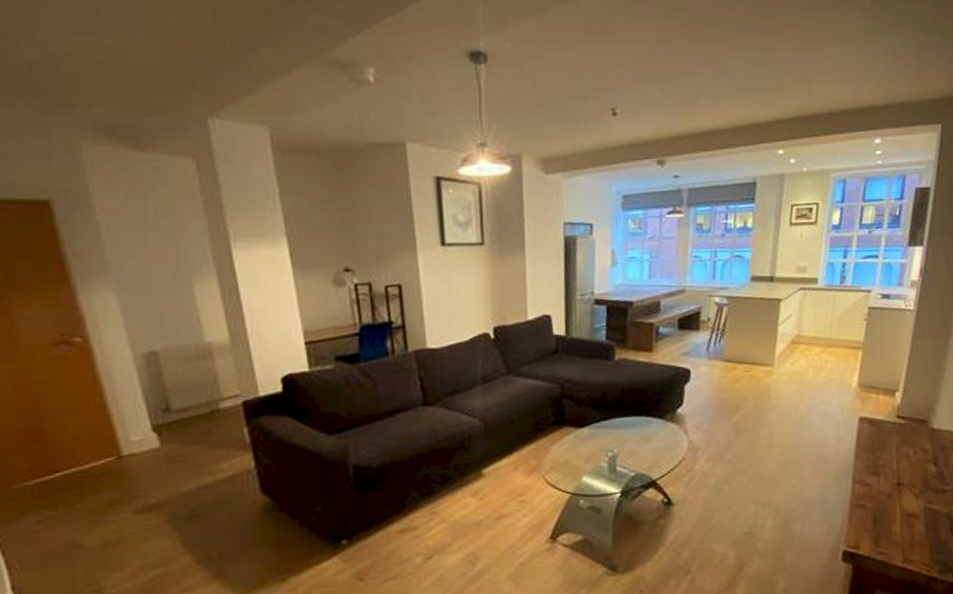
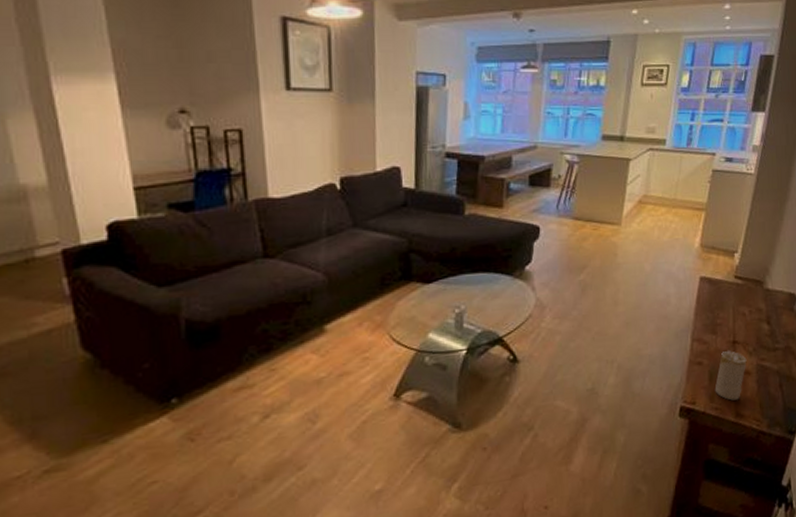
candle: none [879,493,914,545] -> present [714,351,747,401]

